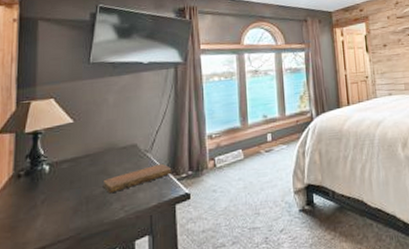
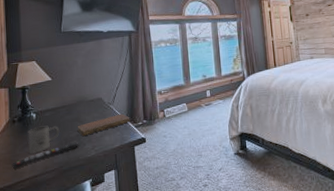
remote control: none [12,201,104,238] -> present [12,142,79,168]
mug: none [36,180,80,218] -> present [28,125,60,154]

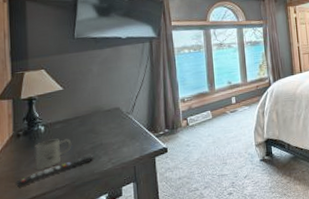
notebook: present [77,113,131,137] -> none [91,123,151,149]

